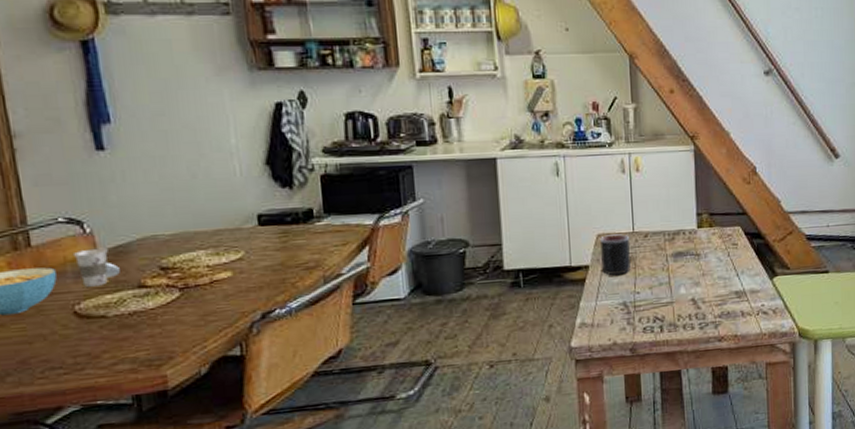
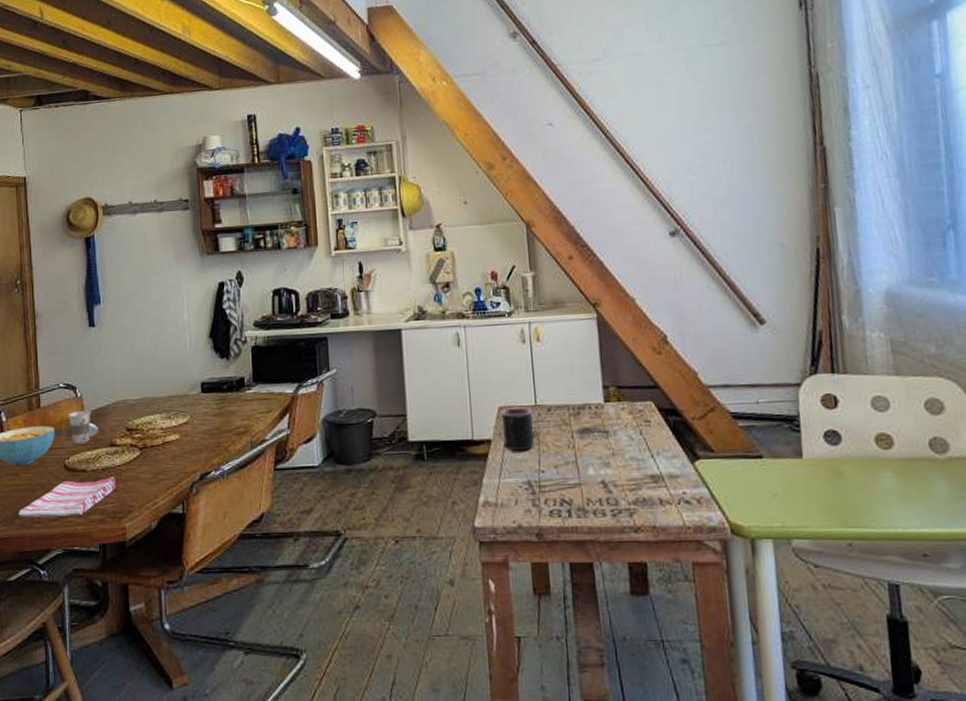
dish towel: none [11,321,150,374] -> present [19,477,116,518]

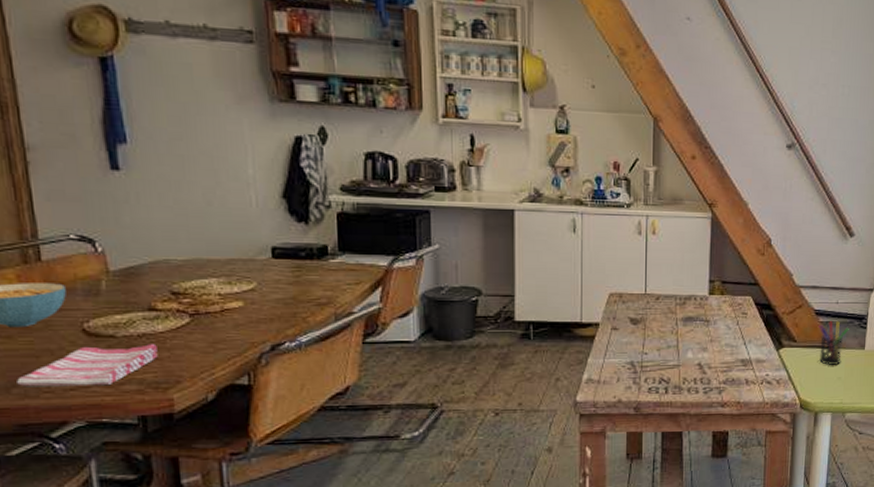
cup: present [67,410,98,444] -> none [83,268,130,306]
mug: present [501,407,534,452] -> none [611,295,642,335]
pen holder: none [738,425,778,480] -> present [819,321,849,366]

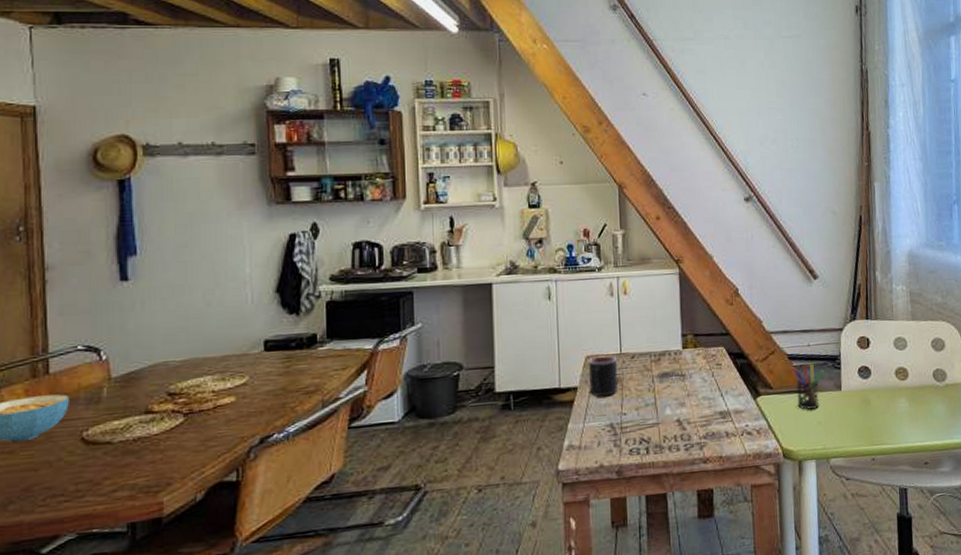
dish towel: present [17,344,158,387] -> none [14,447,151,502]
mug: none [611,295,642,335] -> present [588,355,618,397]

